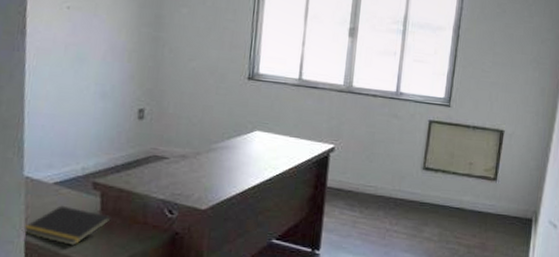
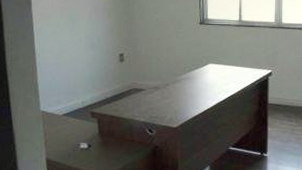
notepad: present [21,205,111,246] -> none [43,131,107,161]

